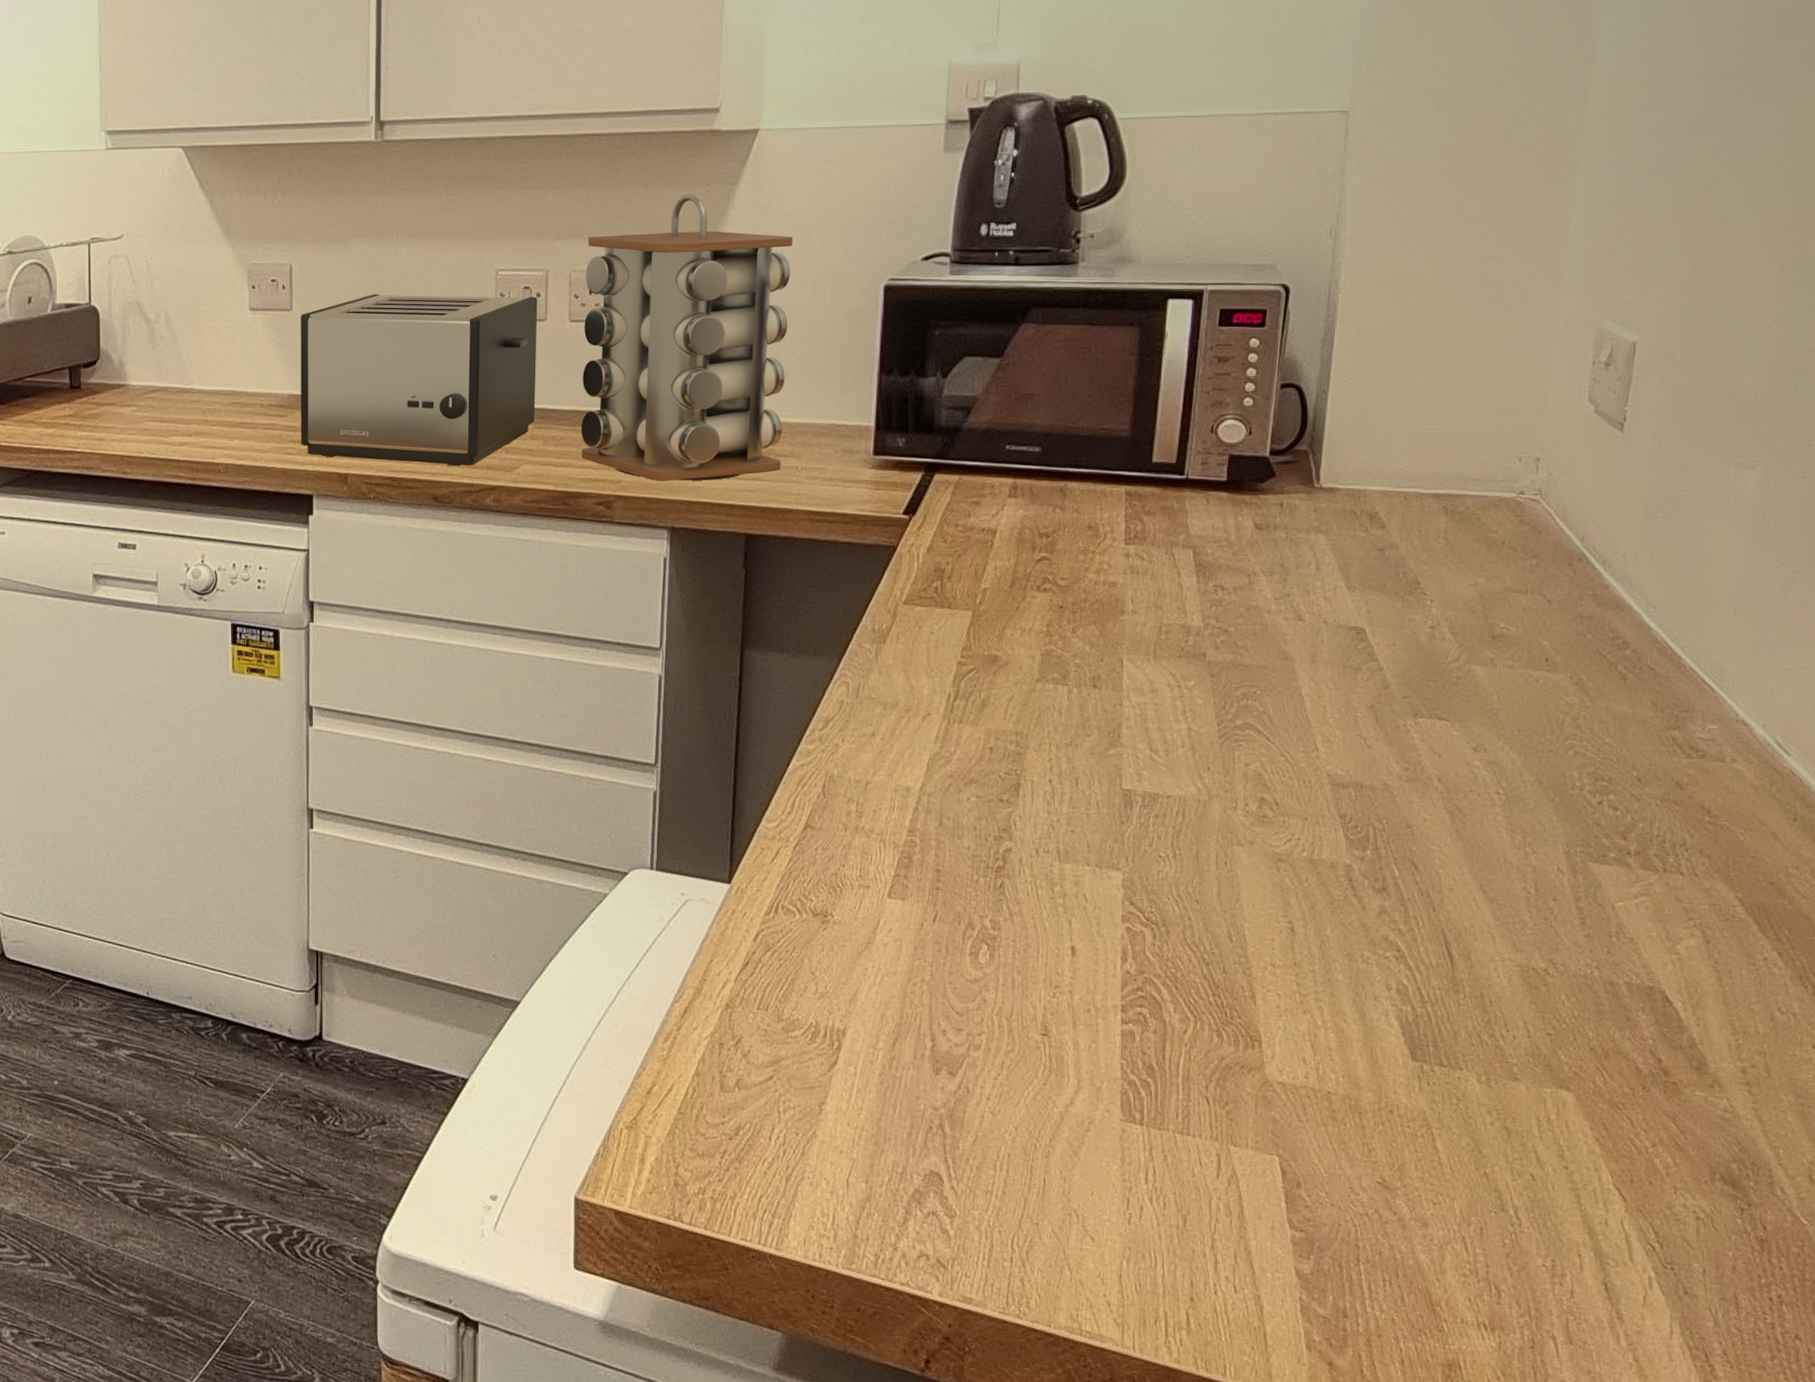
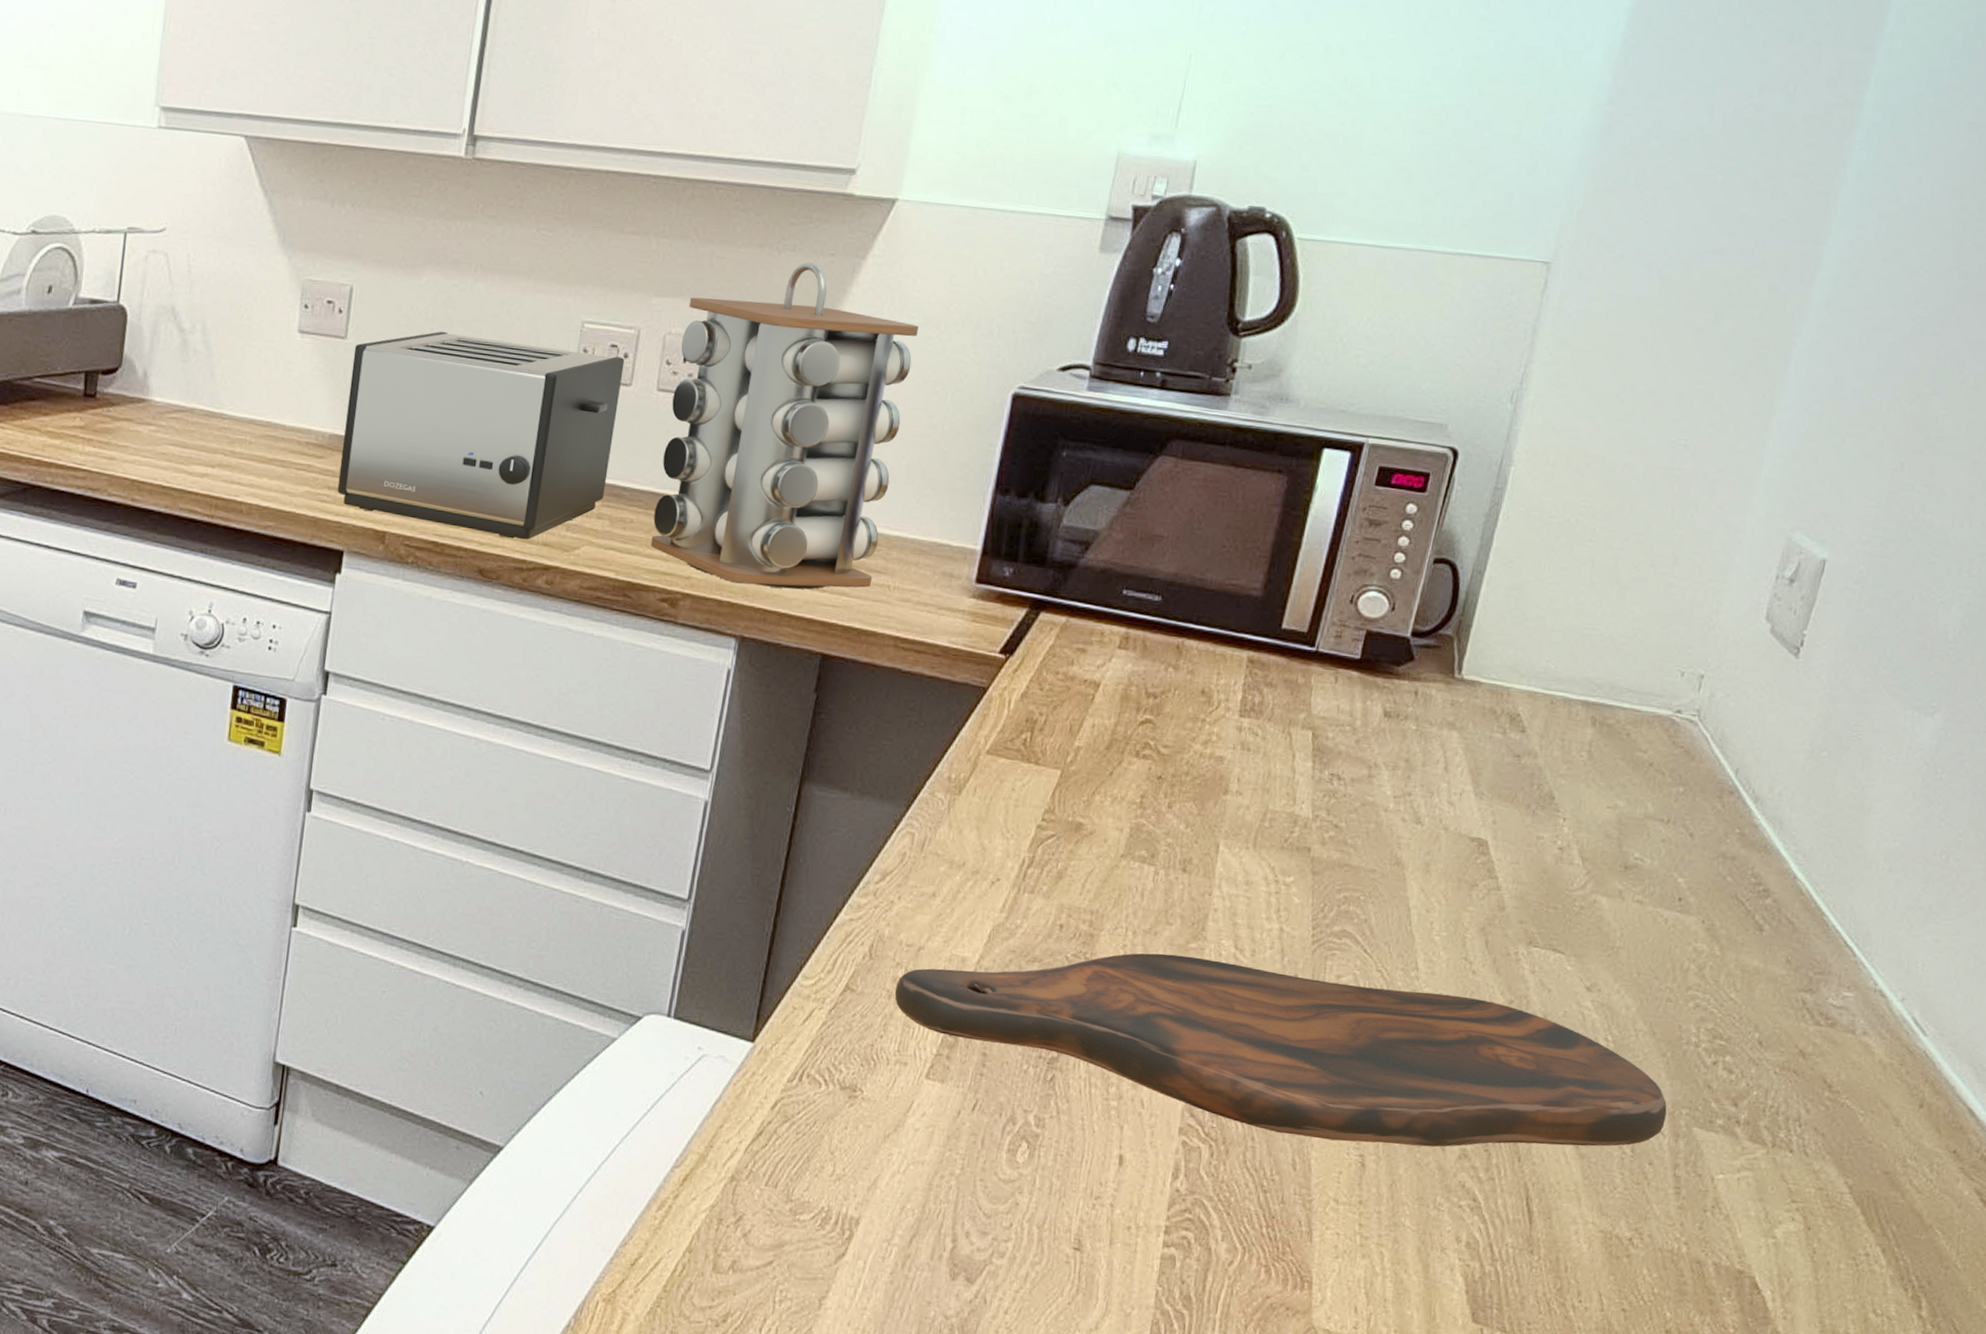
cutting board: none [850,762,1562,912] -> present [894,953,1667,1147]

